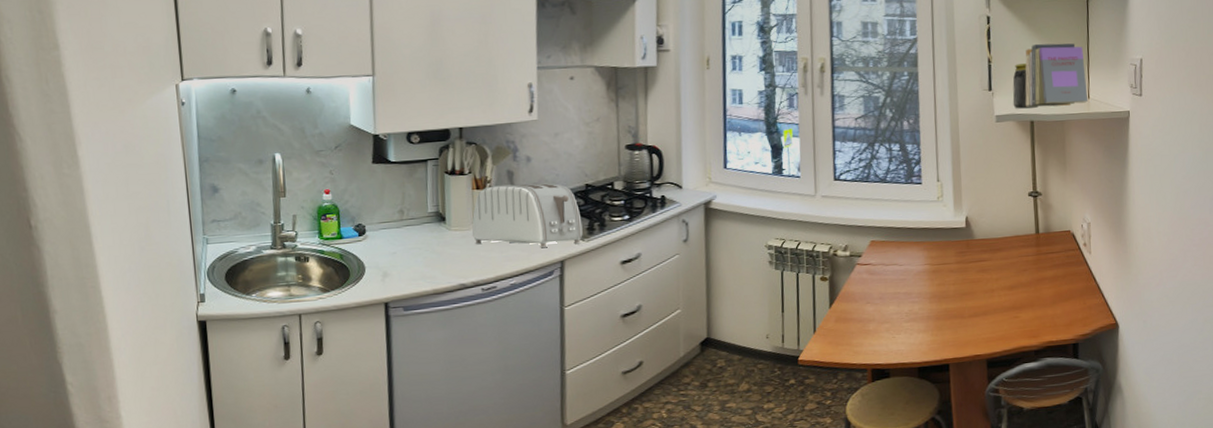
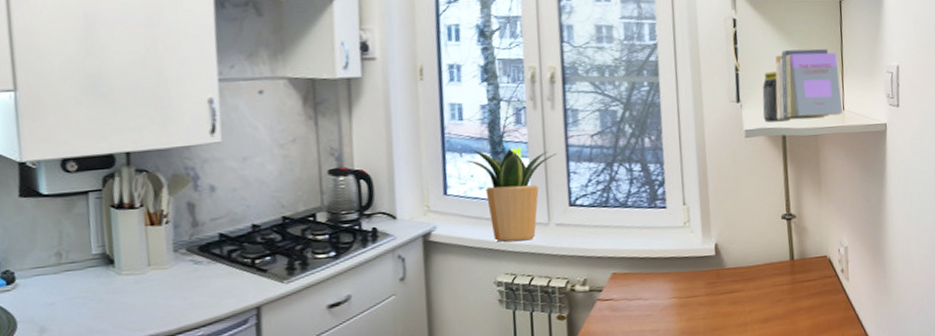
toaster: present [472,183,583,249] -> none [147,216,282,293]
potted plant: none [744,128,825,211] -> present [466,148,558,242]

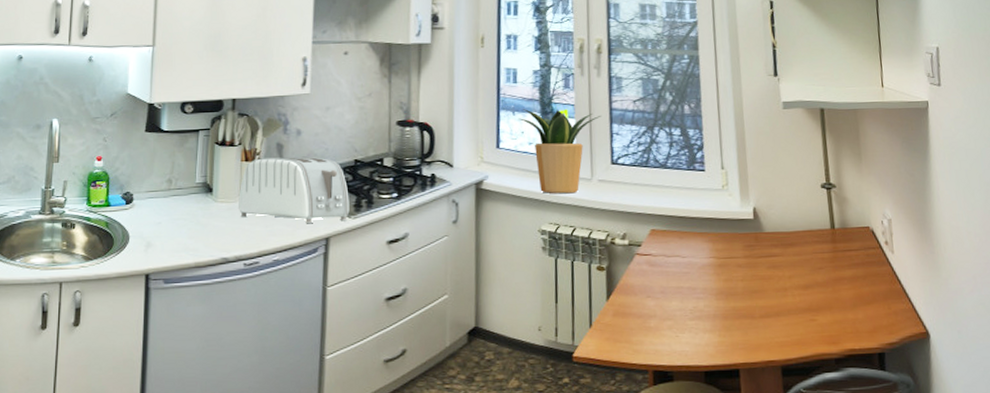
toaster: none [147,216,282,293] -> present [238,157,350,224]
jar: present [762,72,791,123] -> none [799,49,829,97]
books: present [775,49,843,120] -> none [812,29,882,95]

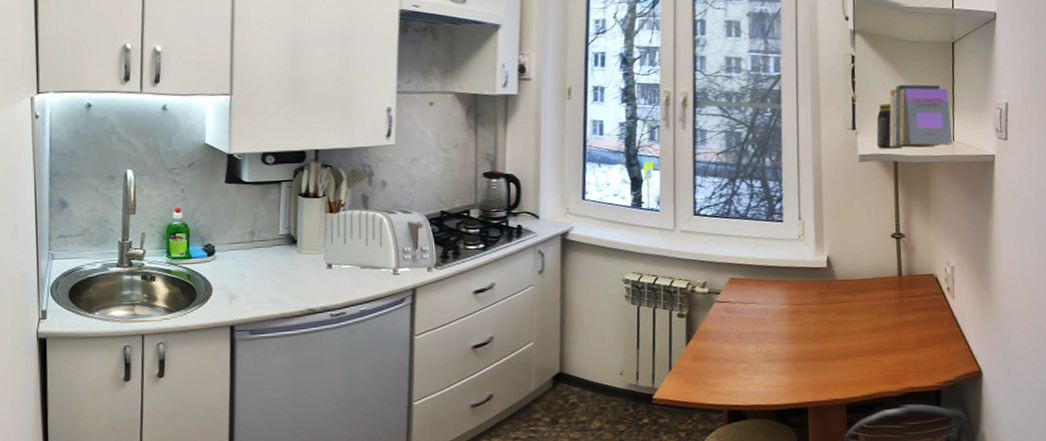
potted plant: present [518,109,602,194] -> none [603,161,686,244]
jar: none [799,49,829,97] -> present [876,104,903,150]
books: none [812,29,882,95] -> present [889,84,953,148]

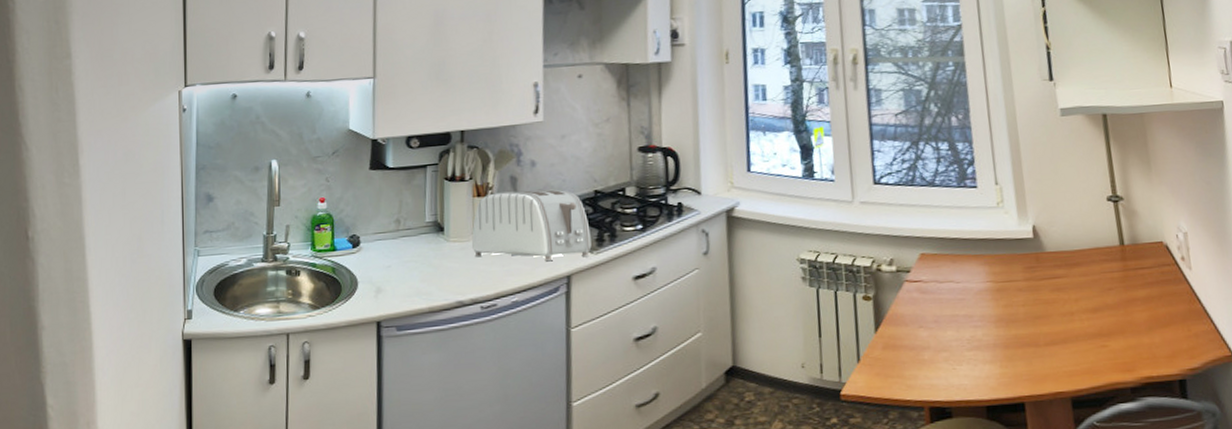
jar: present [876,104,903,150] -> none [1077,49,1111,101]
books: present [889,84,953,148] -> none [1090,26,1171,99]

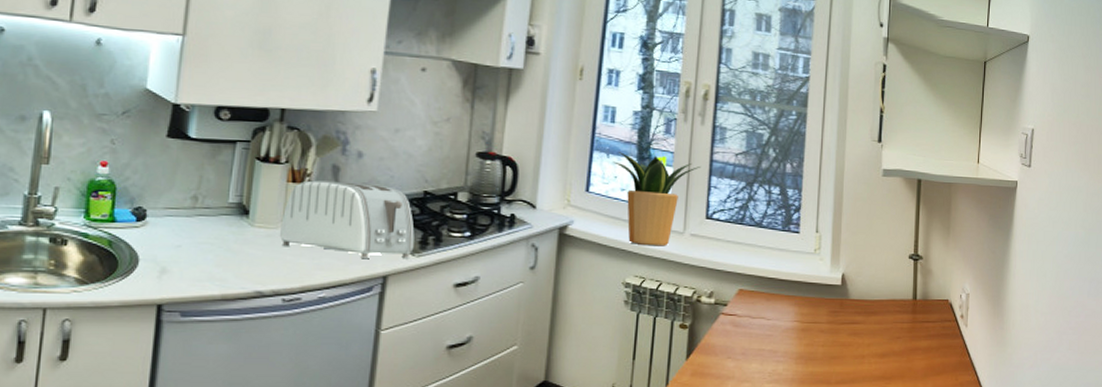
potted plant: none [769,126,861,219] -> present [612,152,702,247]

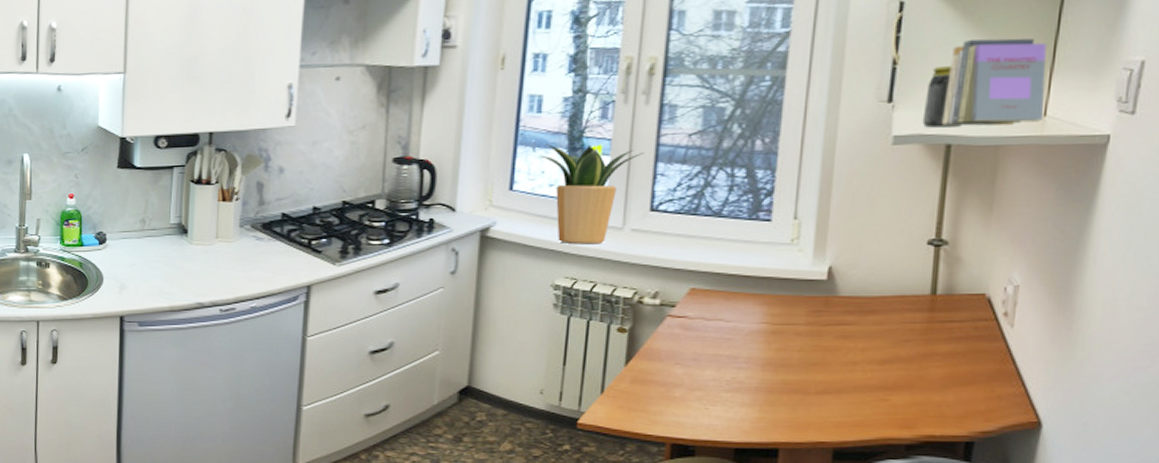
toaster: present [280,180,415,260] -> none [215,197,335,270]
jar: none [901,118,927,167] -> present [922,66,962,129]
books: none [914,99,978,169] -> present [942,38,1047,127]

